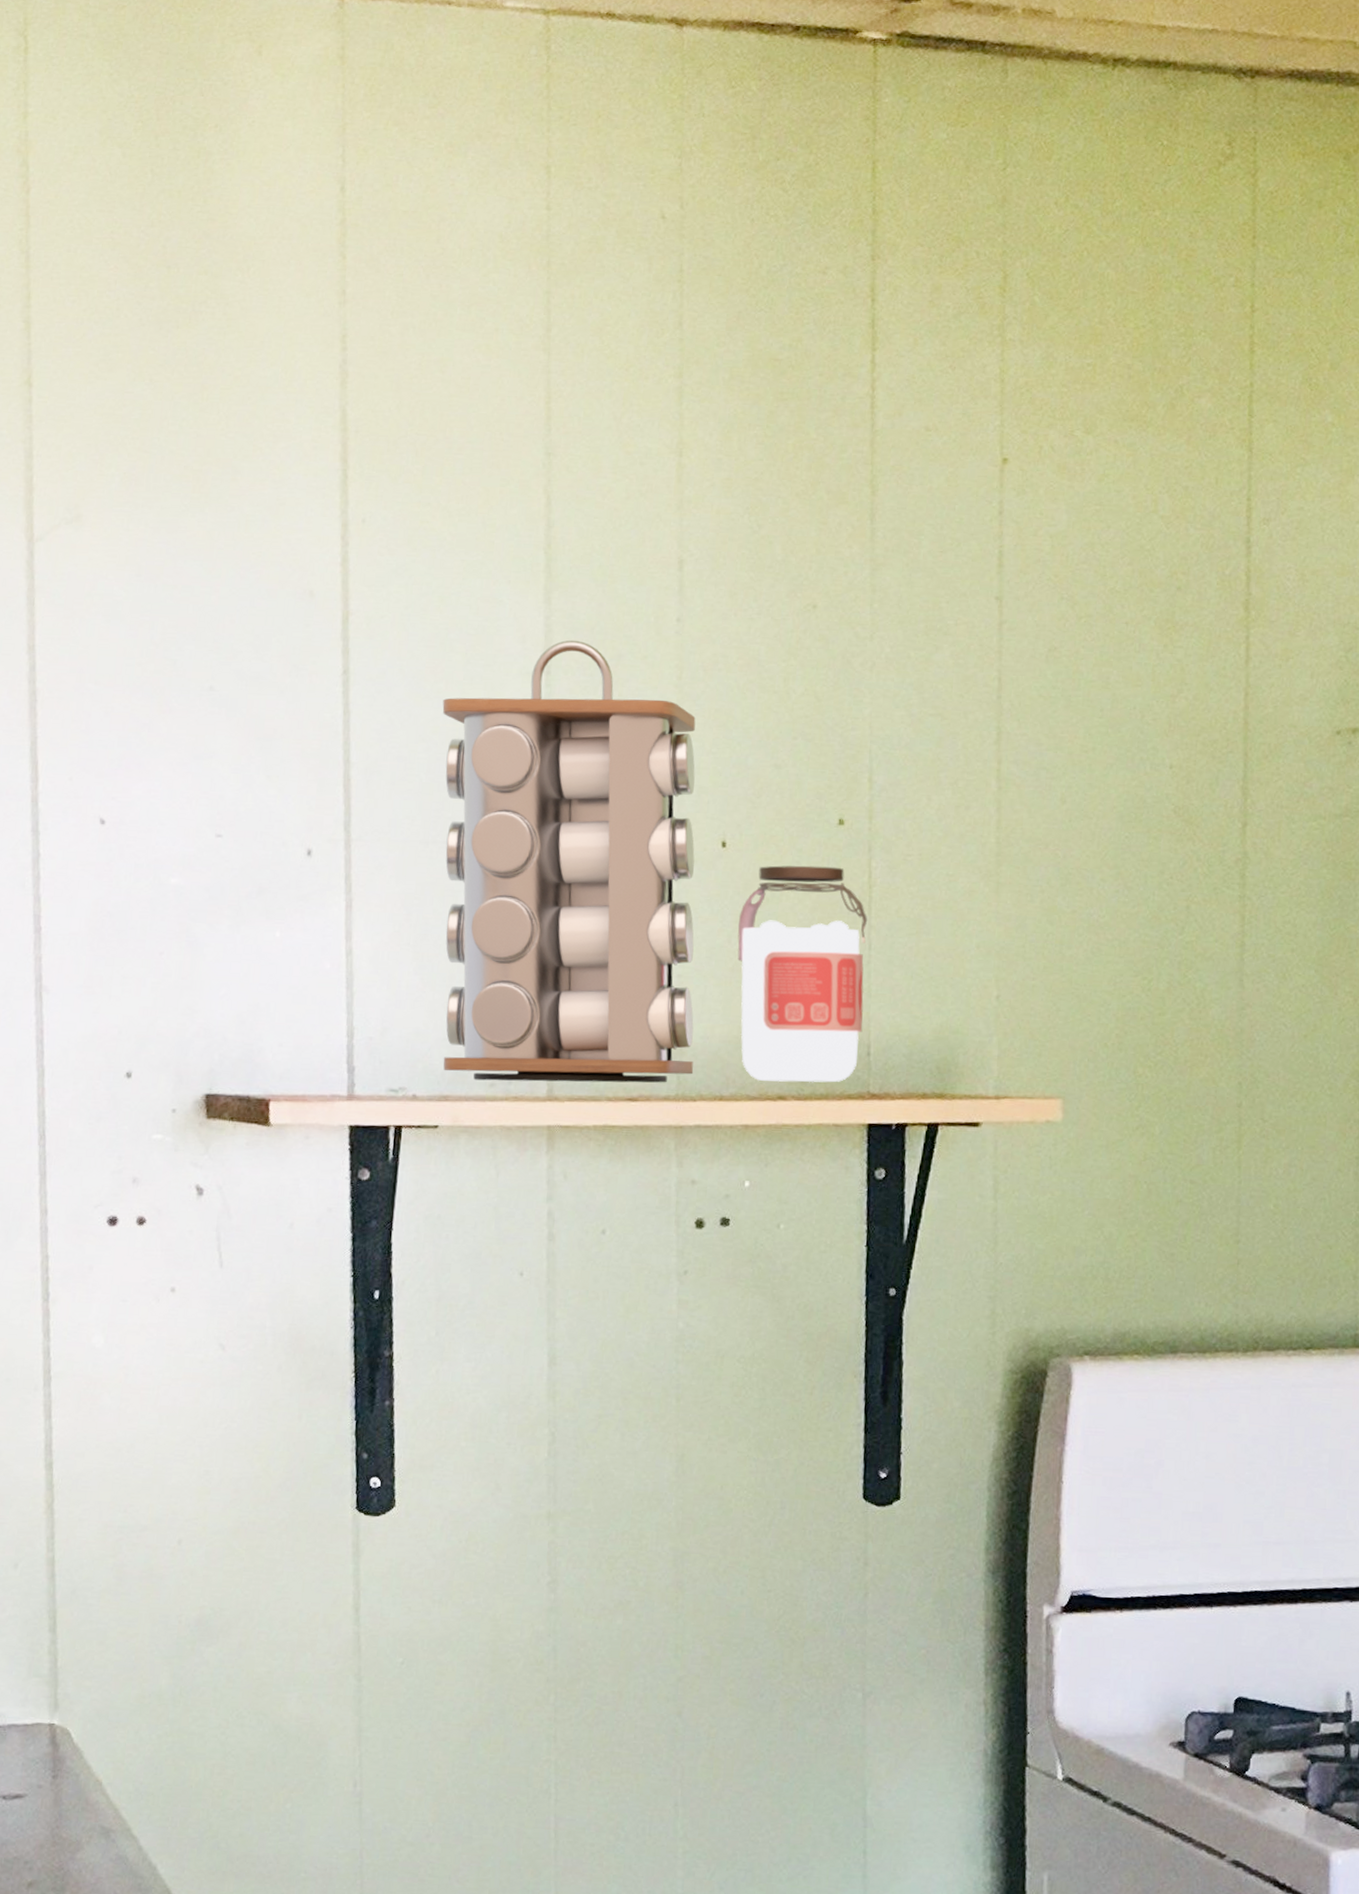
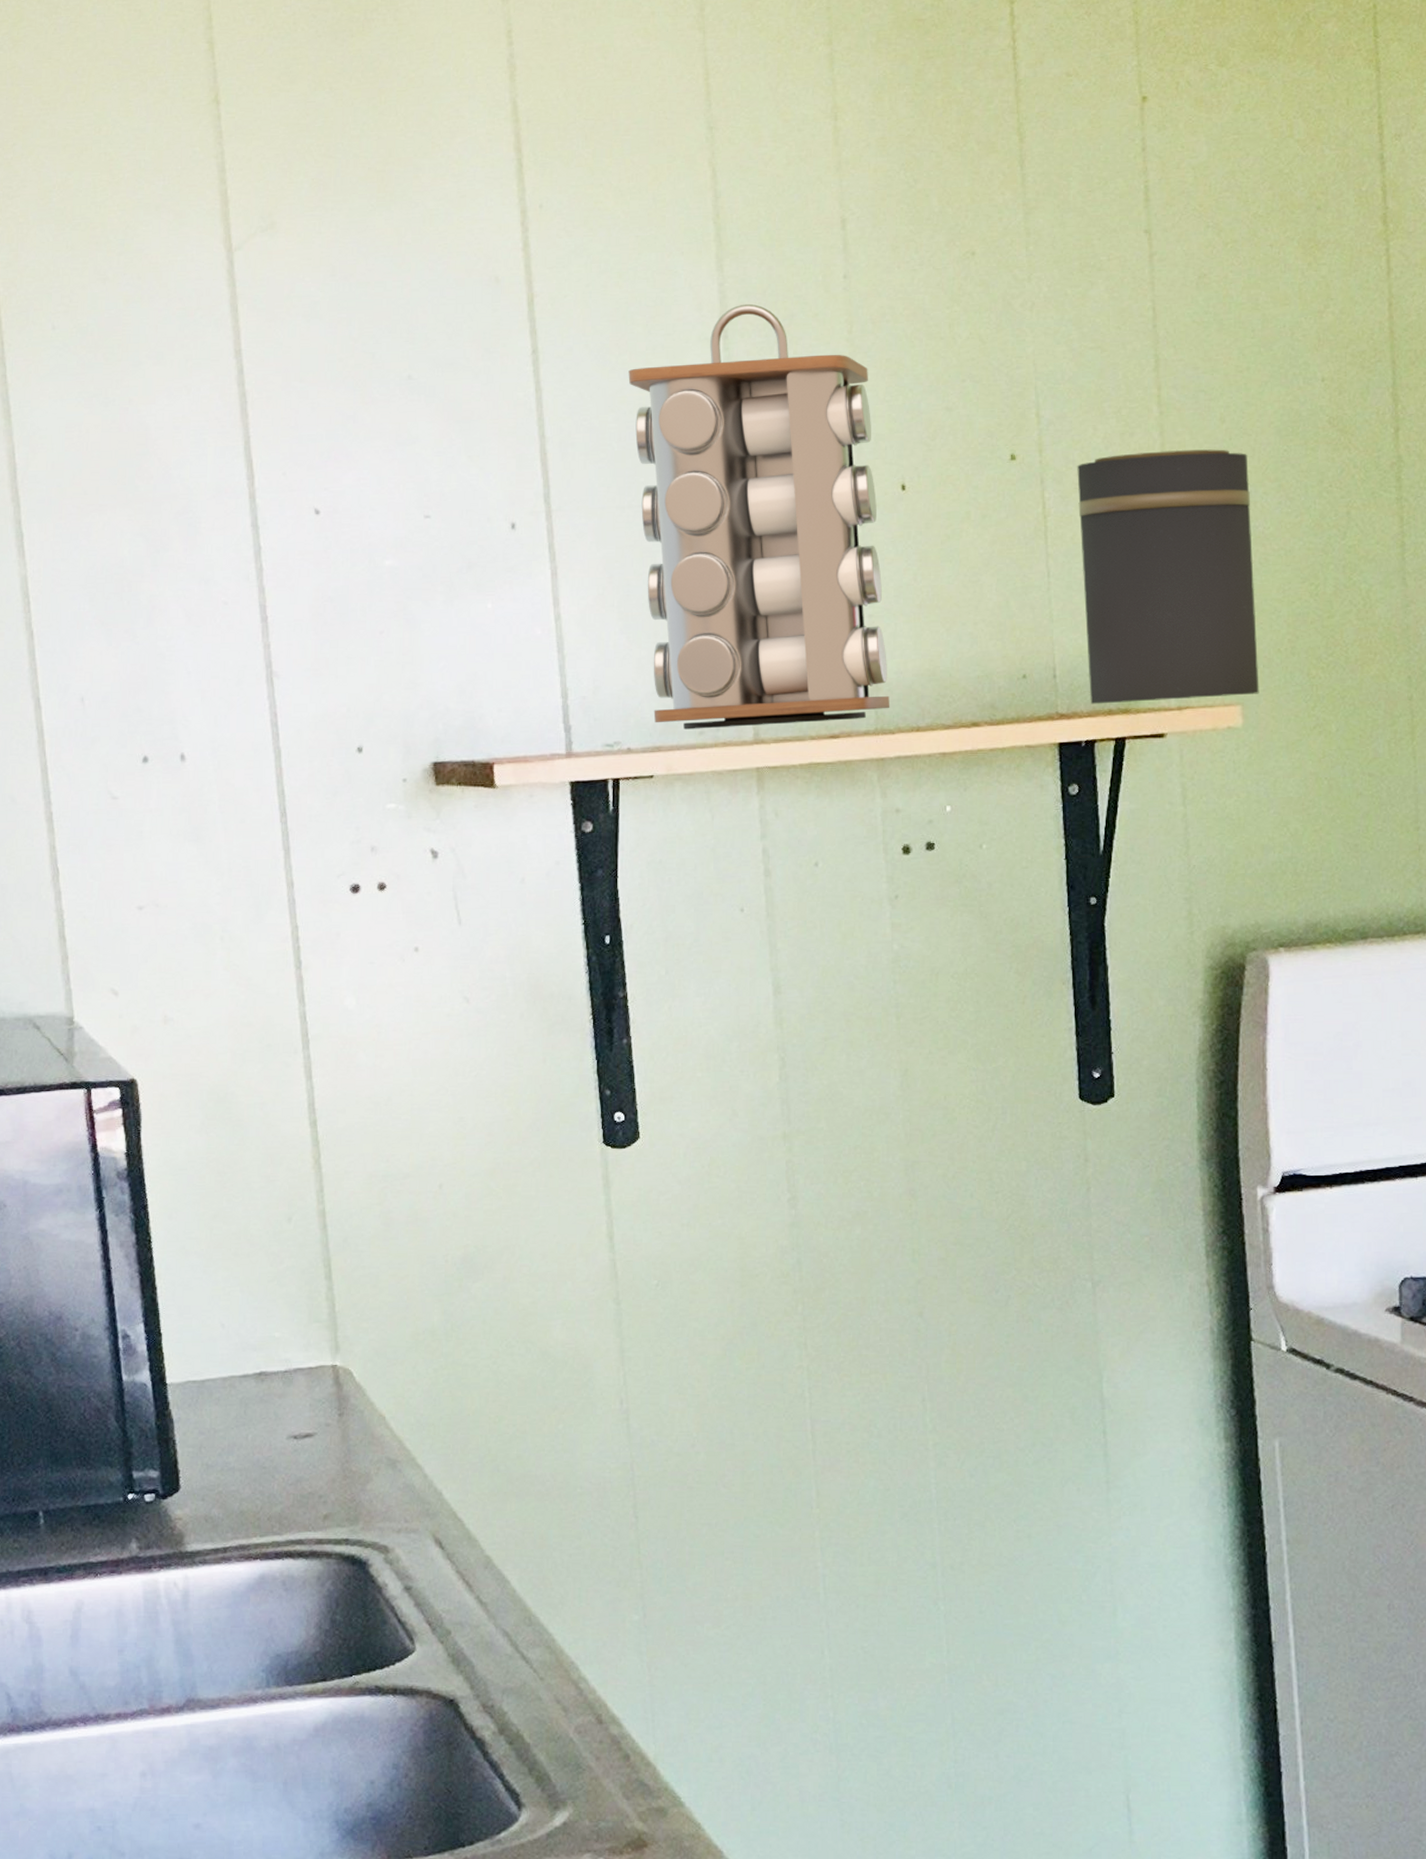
jar: present [737,865,867,1083] -> none [923,500,1047,710]
cylinder: none [903,827,1087,1089] -> present [1077,449,1259,705]

